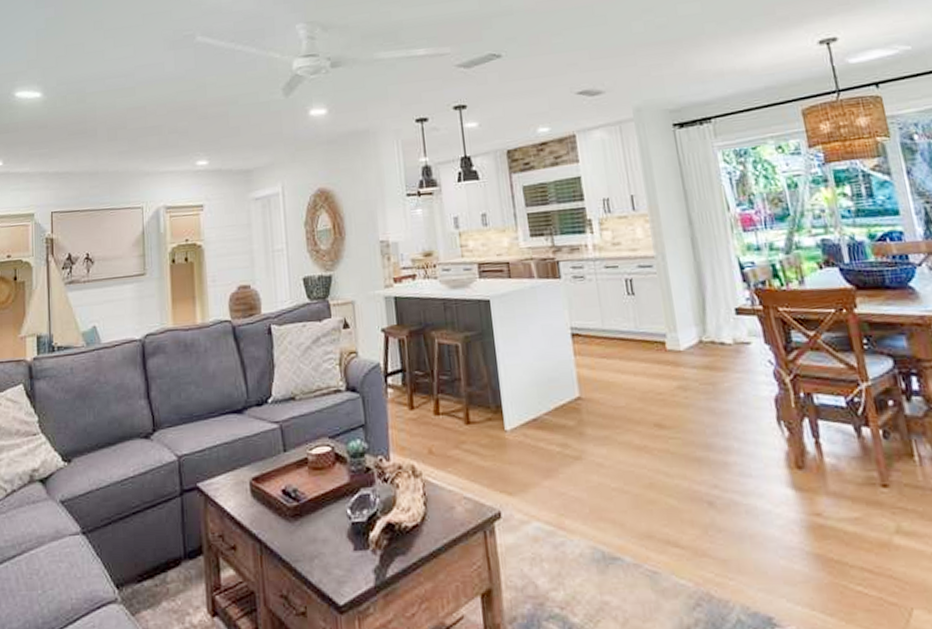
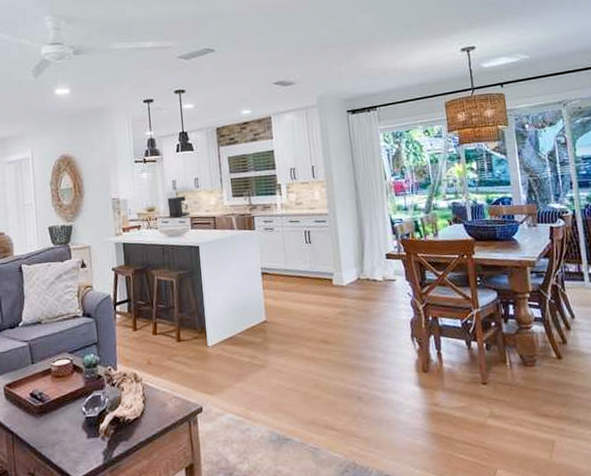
coffee maker: none [448,236,478,264] -> present [167,196,191,218]

